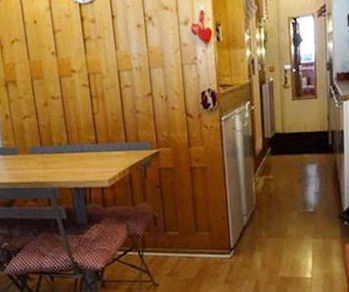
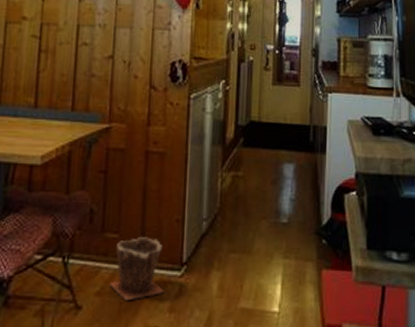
plant pot: none [177,232,219,278] -> present [109,237,164,302]

